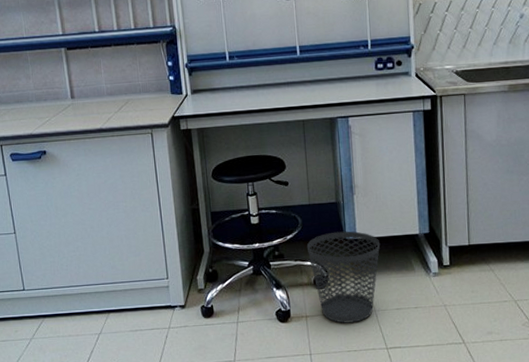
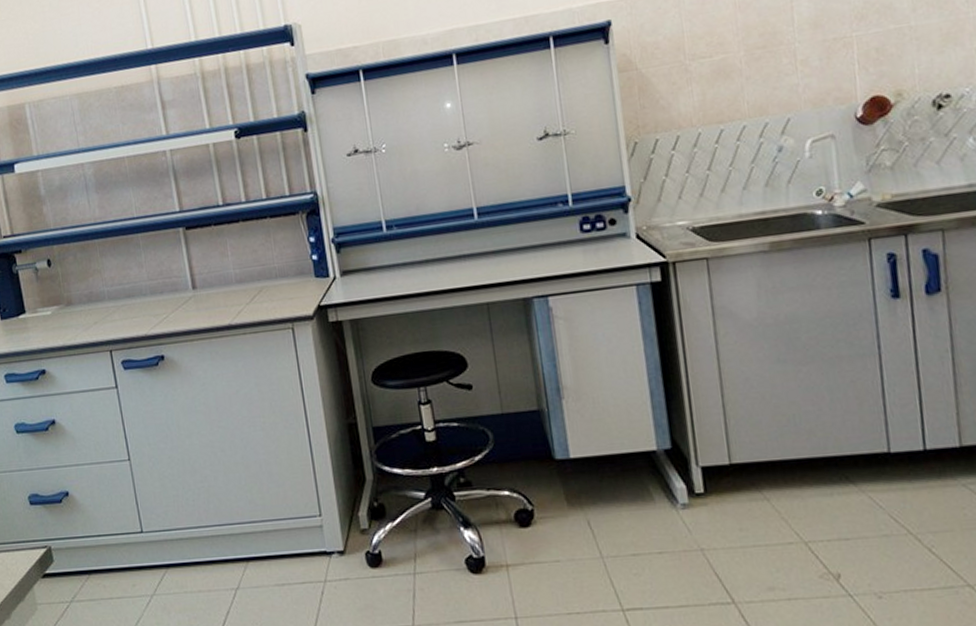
wastebasket: present [307,231,381,323] -> none [502,448,604,575]

